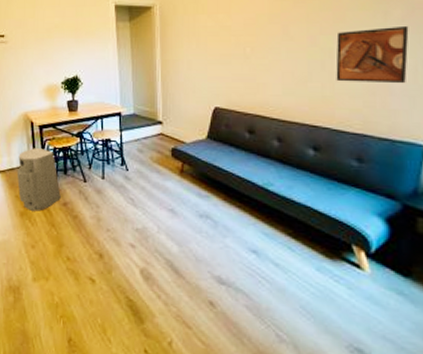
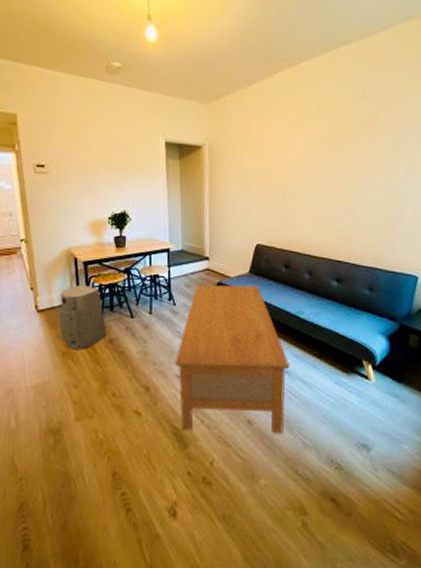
coffee table: none [129,151,258,321] -> present [175,285,290,433]
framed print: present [336,25,409,84] -> none [356,177,410,226]

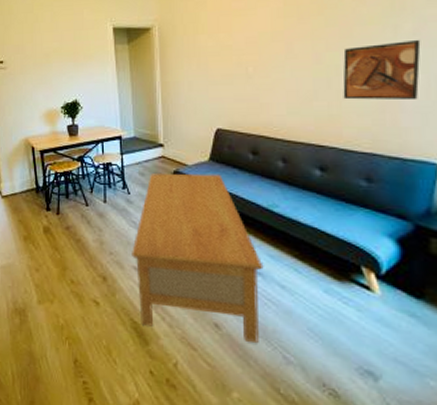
air purifier: present [58,284,107,350] -> none [19,172,63,235]
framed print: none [356,177,410,226] -> present [343,39,421,101]

